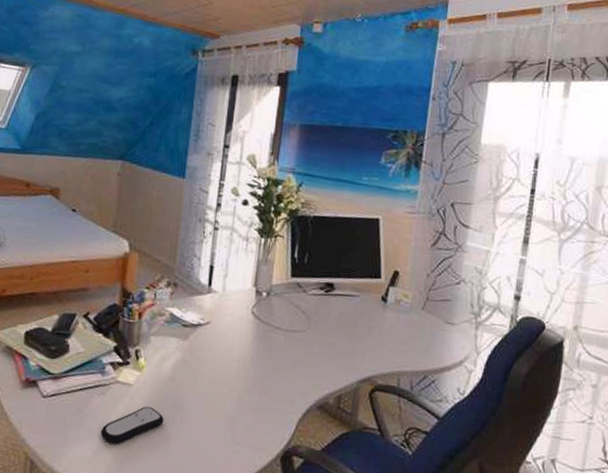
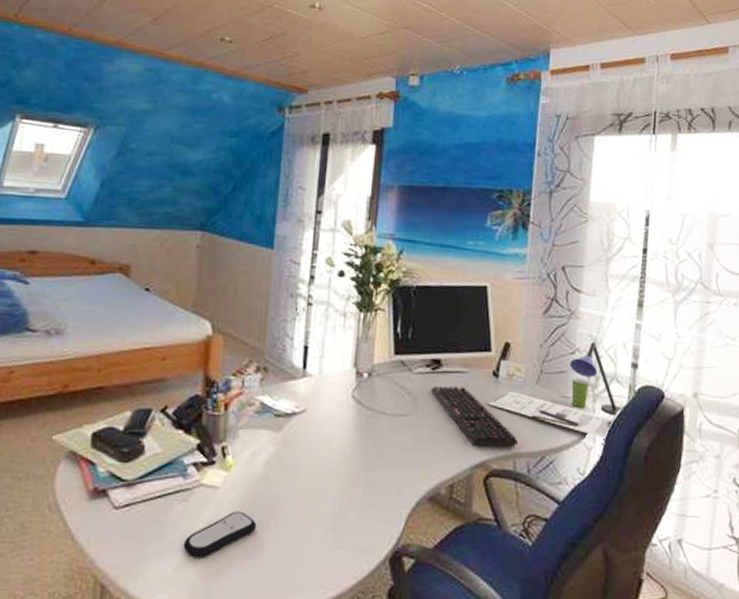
keyboard: none [323,306,403,366] -> present [430,385,519,447]
desk lamp: none [376,274,504,363] -> present [488,342,623,439]

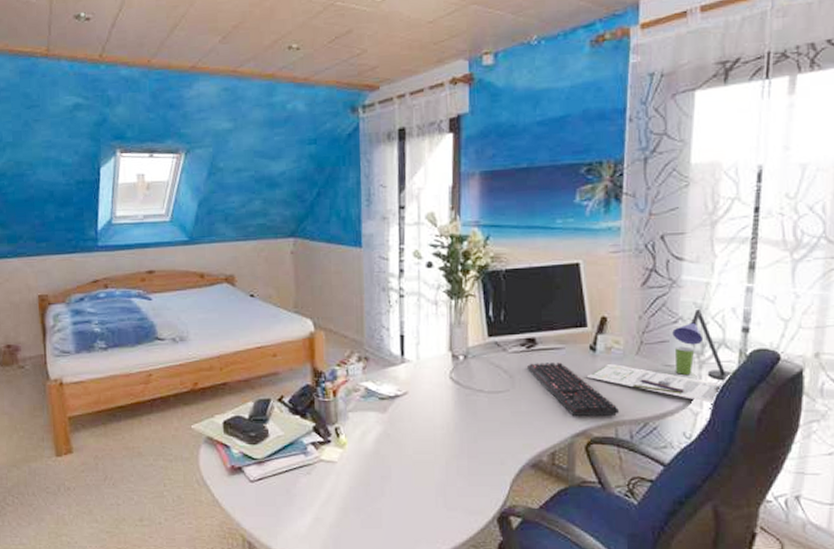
remote control: present [183,511,257,558] -> none [311,481,373,520]

